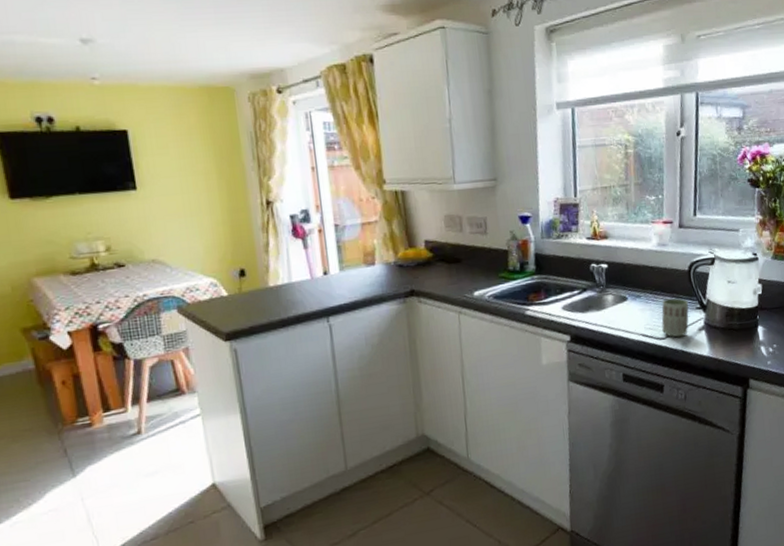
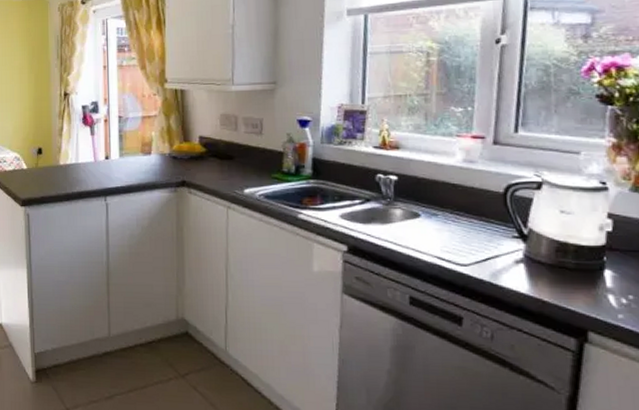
cup: present [661,298,689,338] -> none [464,221,503,267]

